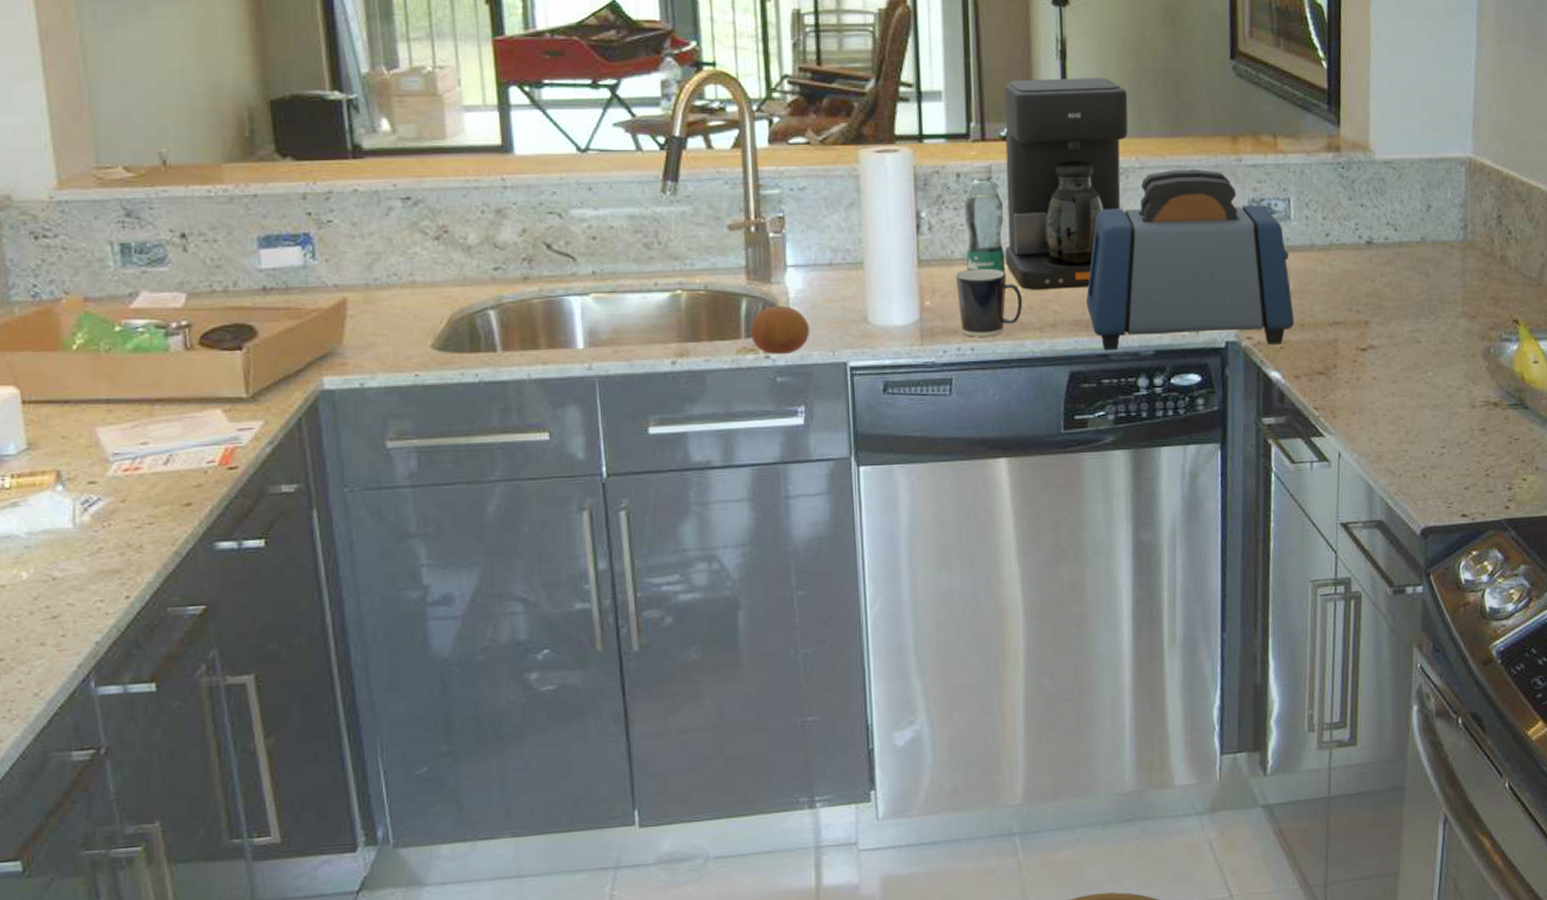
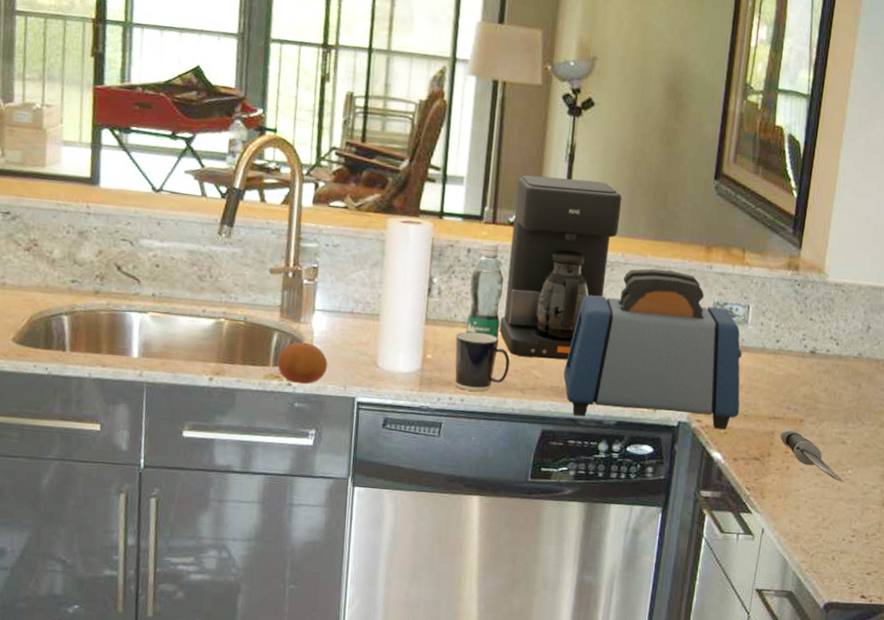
knife: none [1345,334,1425,387] -> present [780,429,844,482]

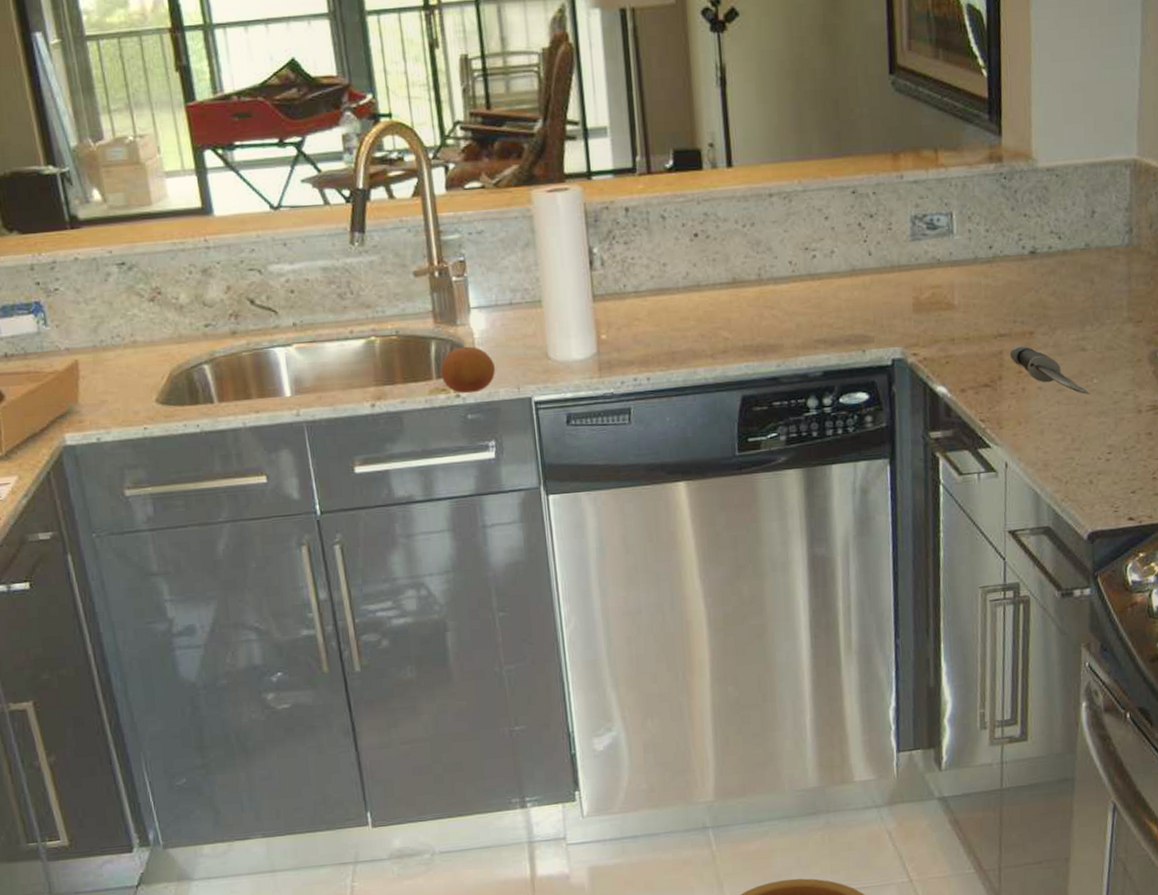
mug: present [455,331,510,392] -> none [628,299,695,367]
bottle: present [466,242,504,339] -> none [634,195,677,304]
coffee maker: present [499,175,622,360] -> none [666,102,790,319]
toaster: present [563,268,742,430] -> none [754,189,960,374]

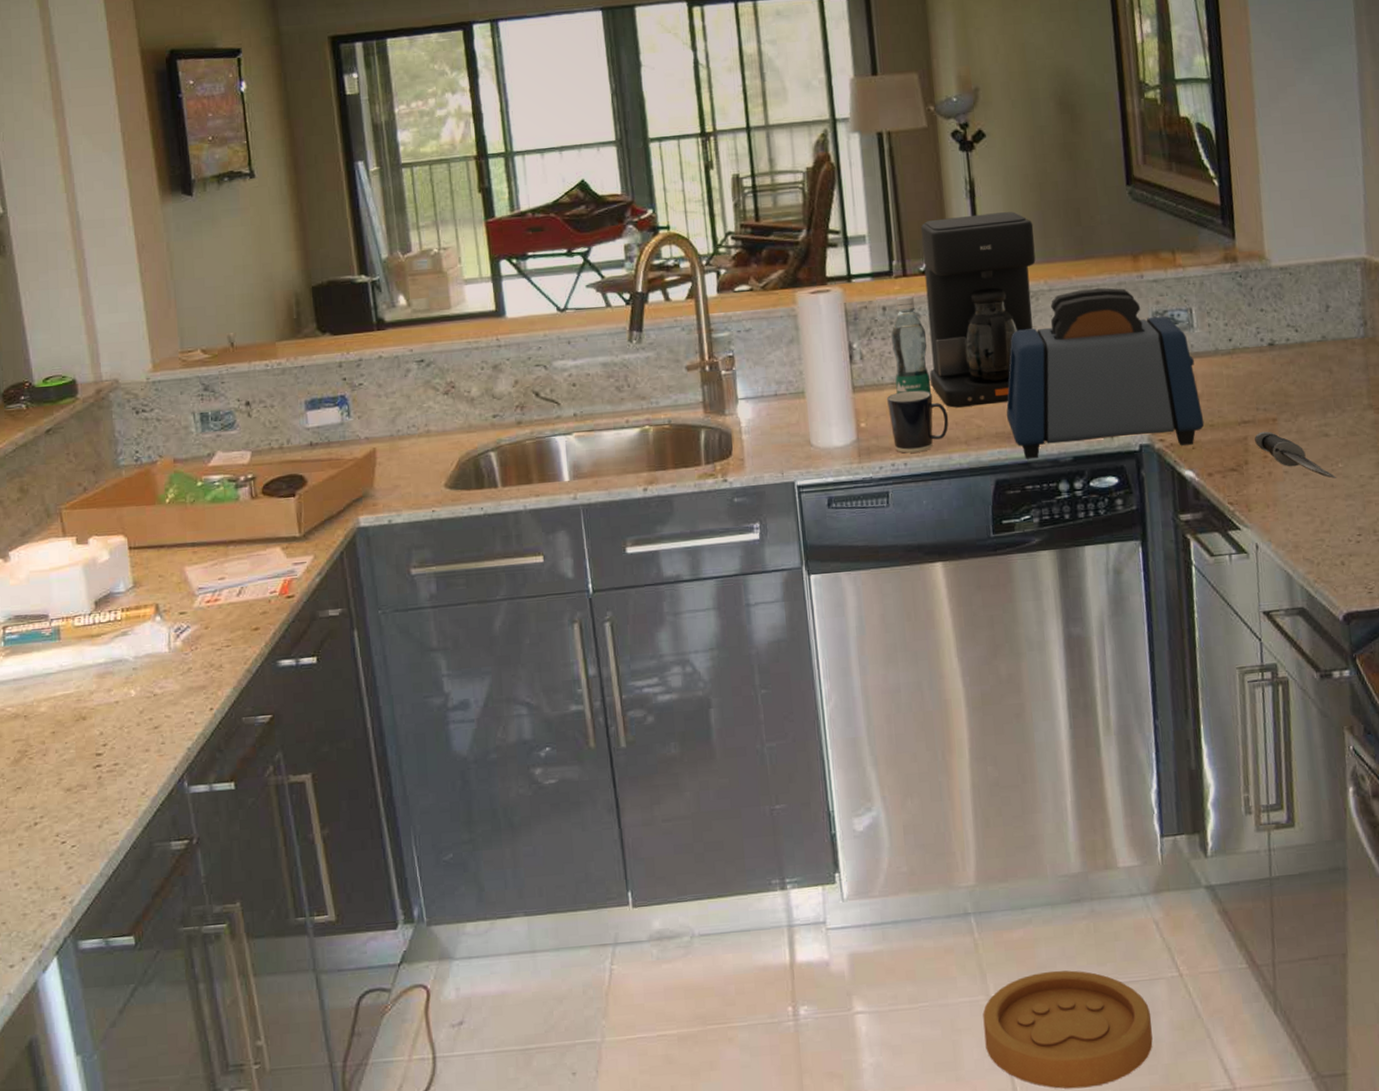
fruit: present [441,346,496,394] -> none [710,434,761,479]
mug: none [628,299,695,367] -> present [886,390,949,453]
bottle: none [634,195,677,304] -> present [891,295,932,394]
coffee maker: none [666,102,790,319] -> present [920,212,1036,408]
toaster: none [754,189,960,374] -> present [1006,288,1204,459]

